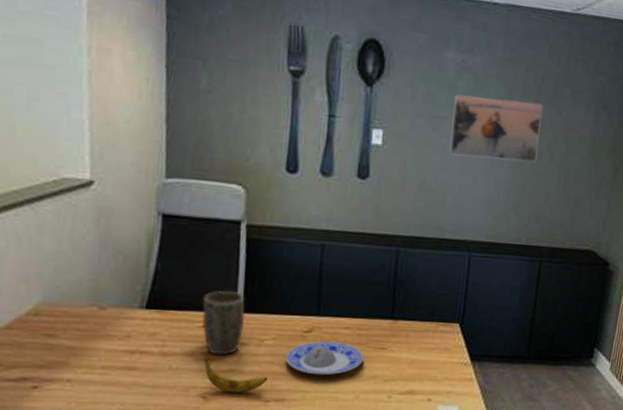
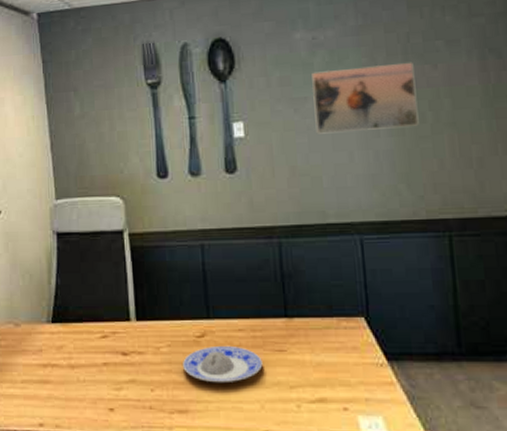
plant pot: present [202,291,246,356] -> none [98,301,140,366]
banana: present [204,358,268,394] -> none [108,368,169,405]

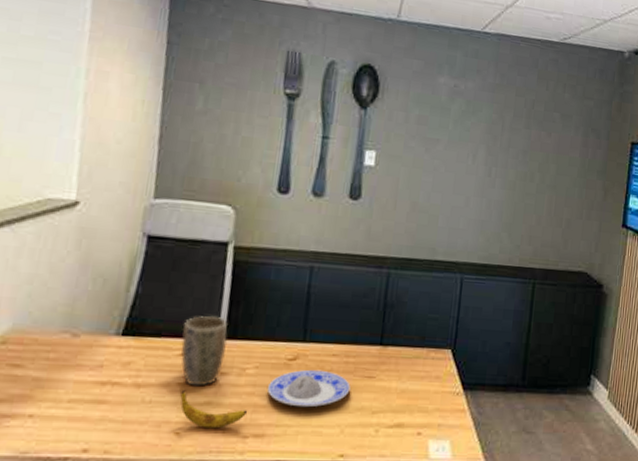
plant pot: none [98,301,140,366] -> present [181,316,228,387]
banana: none [108,368,169,405] -> present [180,389,248,429]
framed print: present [311,62,419,134] -> none [441,117,533,183]

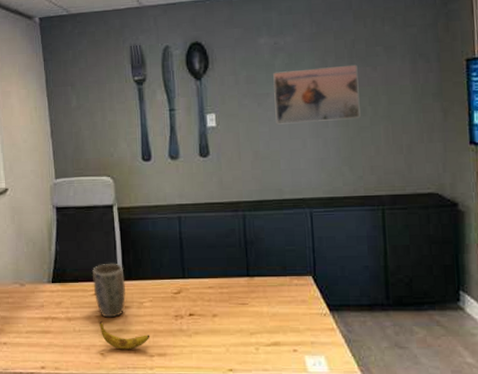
plate: present [268,369,351,408] -> none [162,300,228,331]
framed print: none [441,117,533,183] -> present [272,64,361,125]

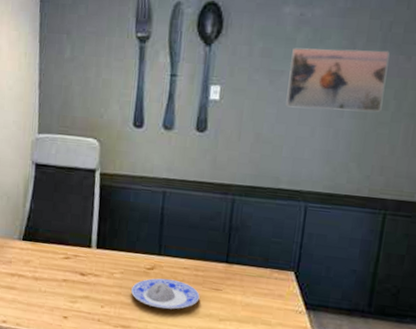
plant pot: present [92,264,126,318] -> none [64,228,99,284]
banana: present [99,320,150,350] -> none [66,284,117,318]
plate: none [162,300,228,331] -> present [131,278,200,310]

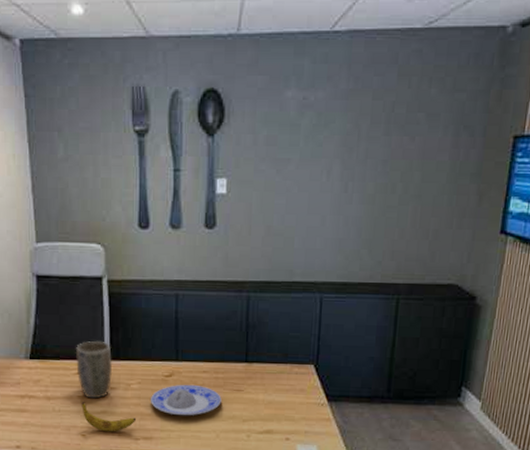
plant pot: none [64,228,99,284] -> present [75,341,113,399]
banana: none [66,284,117,318] -> present [81,401,137,432]
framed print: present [286,47,390,112] -> none [294,132,394,197]

